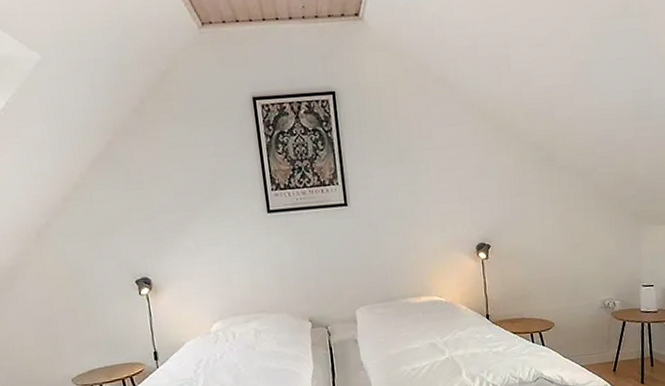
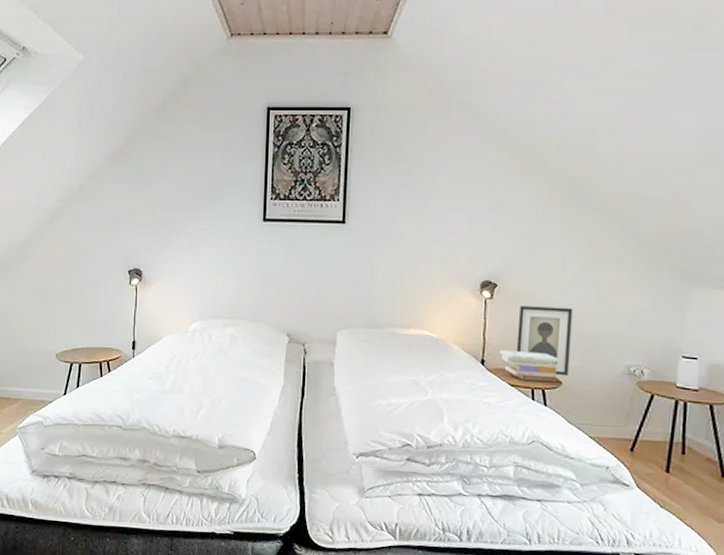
books: none [500,300,550,327] -> present [499,349,559,383]
picture frame: none [512,257,558,318] -> present [516,306,573,376]

